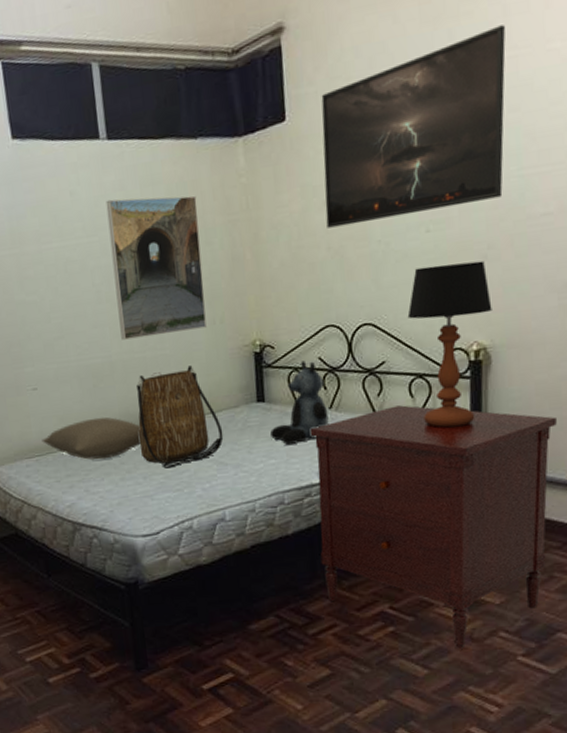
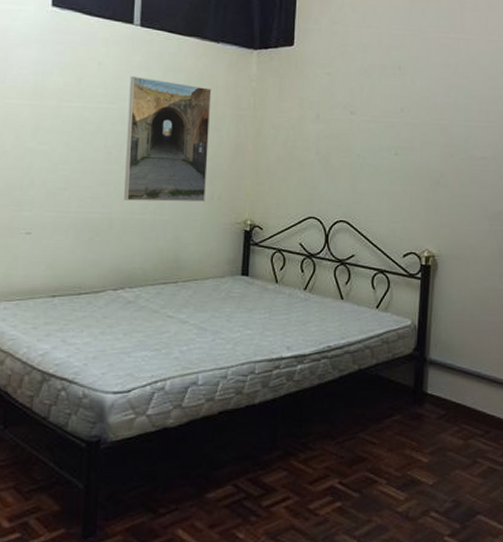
pillow: present [41,417,142,460] -> none [25,269,129,311]
tote bag: present [137,365,224,469] -> none [125,233,207,327]
teddy bear: present [270,360,329,446] -> none [250,244,303,319]
dresser: present [309,405,557,649] -> none [282,295,484,527]
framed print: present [321,25,506,228] -> none [318,15,462,139]
table lamp: present [407,260,492,428] -> none [375,182,441,319]

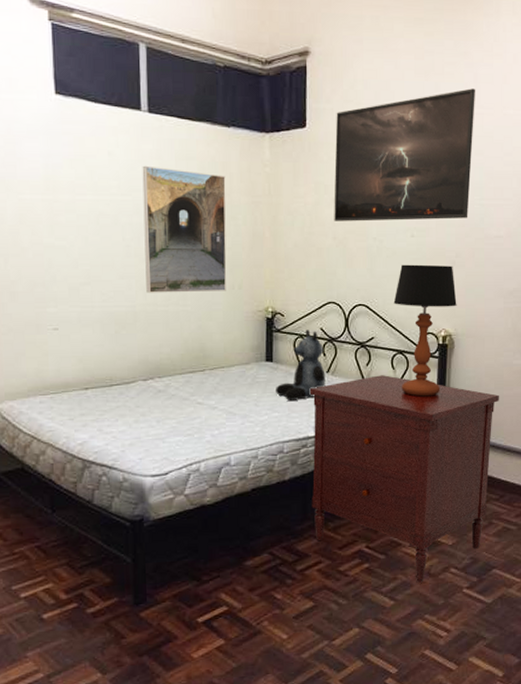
teddy bear: none [250,244,303,319] -> present [276,329,326,402]
dresser: none [282,295,484,527] -> present [309,375,499,583]
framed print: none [318,15,462,139] -> present [334,88,476,222]
table lamp: none [375,182,441,319] -> present [393,264,457,397]

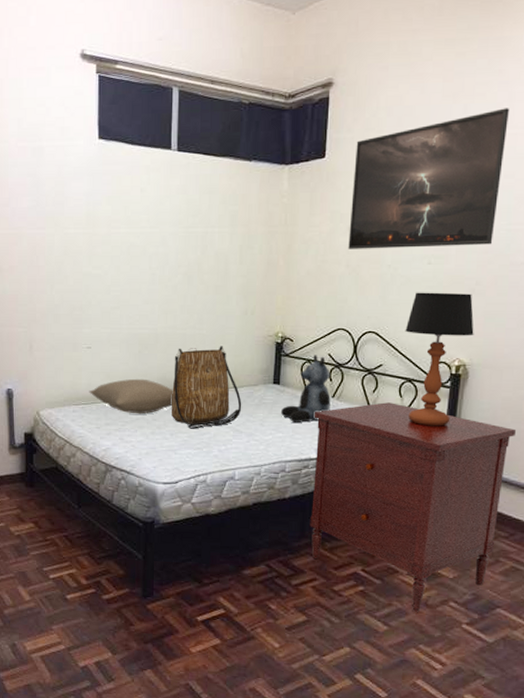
pillow: none [58,361,158,402] -> present [89,378,173,414]
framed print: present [142,165,227,293] -> none [167,200,245,317]
tote bag: none [155,323,234,414] -> present [171,346,242,429]

